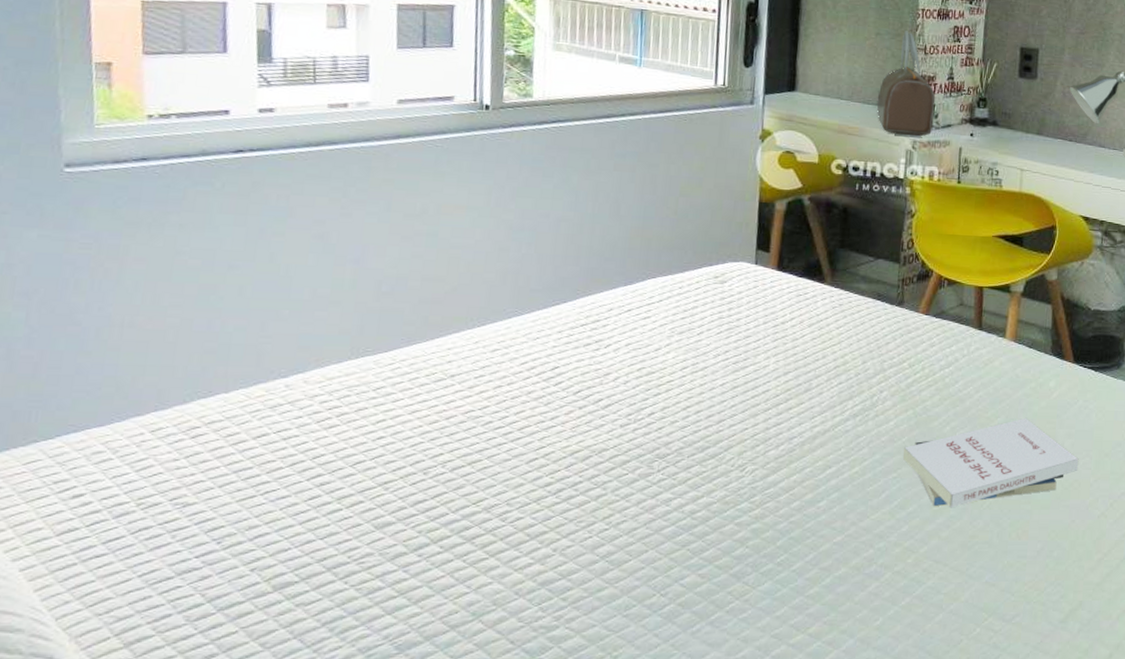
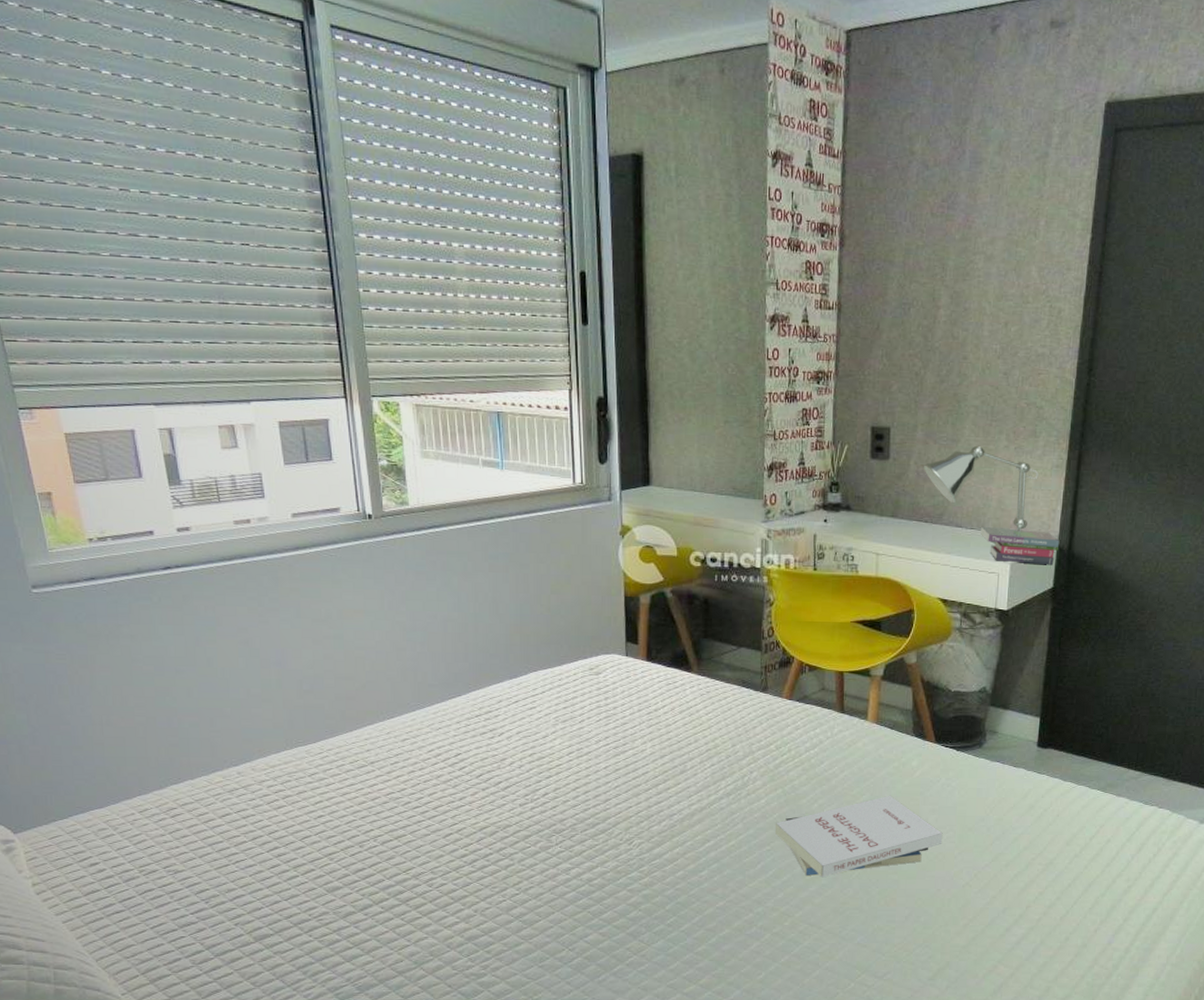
handbag: present [877,31,936,137] -> none [731,417,788,525]

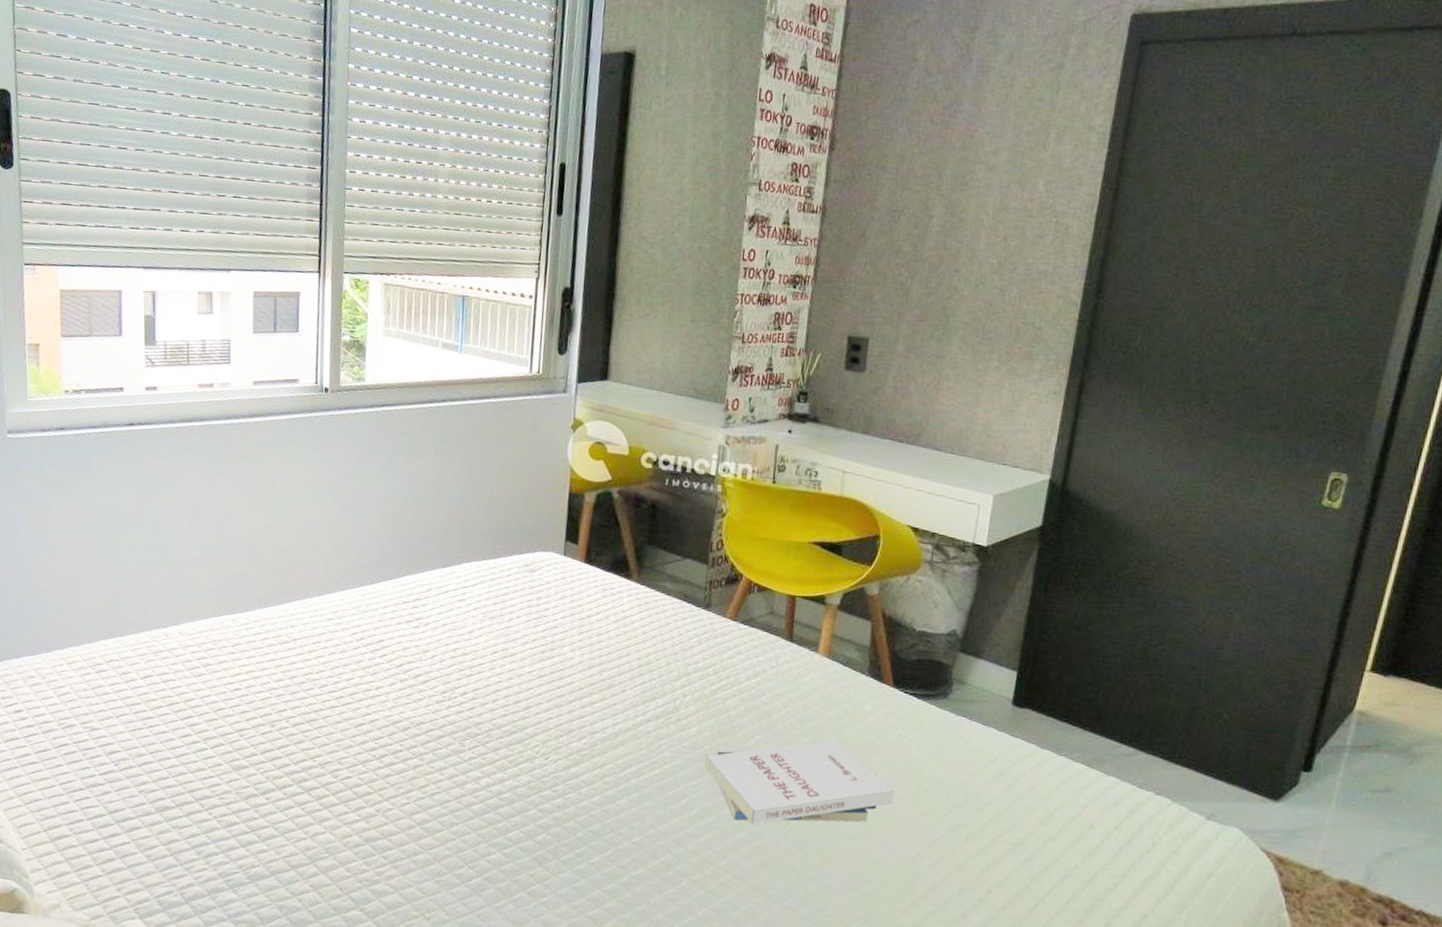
desk lamp: present [923,445,1039,544] -> none [901,364,1033,472]
books: present [980,526,1060,565] -> none [960,451,1053,502]

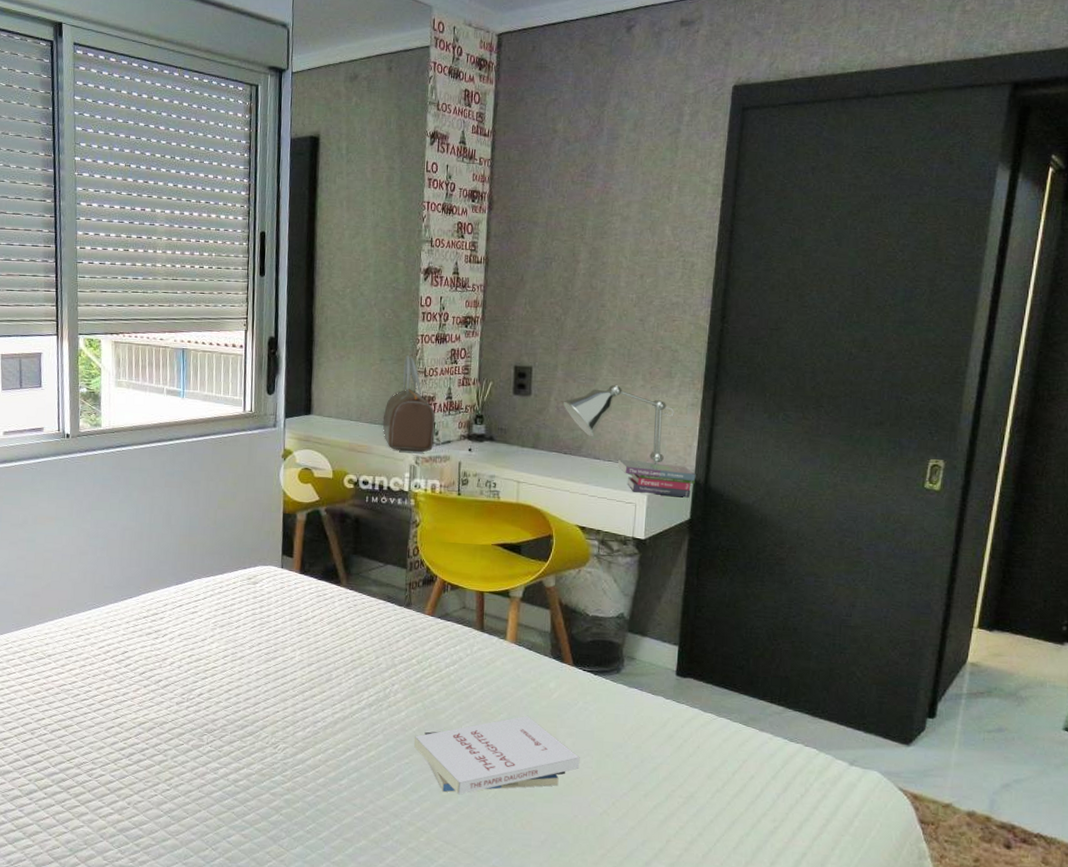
handbag: none [690,317,752,432] -> present [383,355,436,453]
desk lamp: none [901,364,1033,472] -> present [562,384,674,476]
books: none [960,451,1053,502] -> present [617,459,696,498]

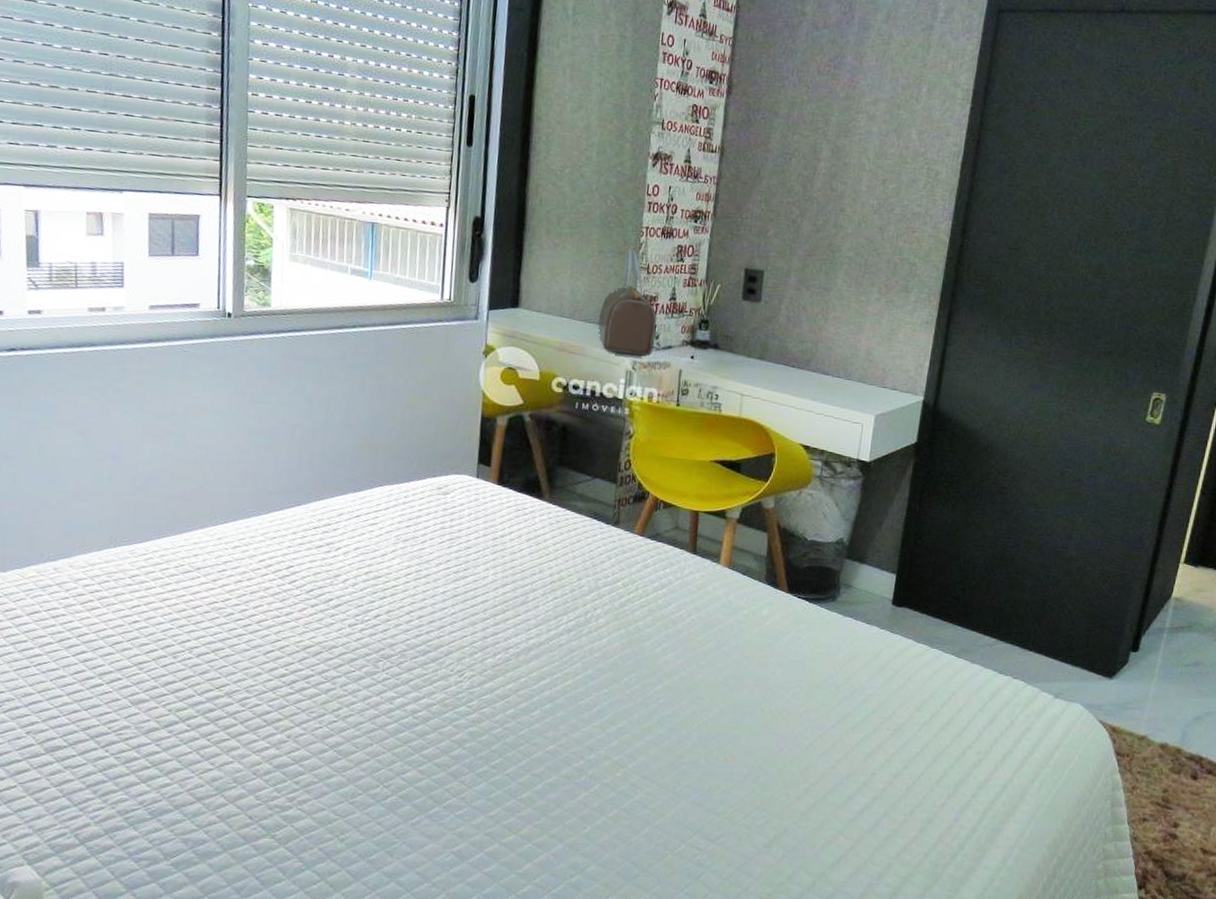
books: present [414,715,580,795] -> none [615,644,789,727]
desk lamp: present [562,384,674,476] -> none [793,295,908,394]
books: present [617,459,696,498] -> none [846,375,926,421]

